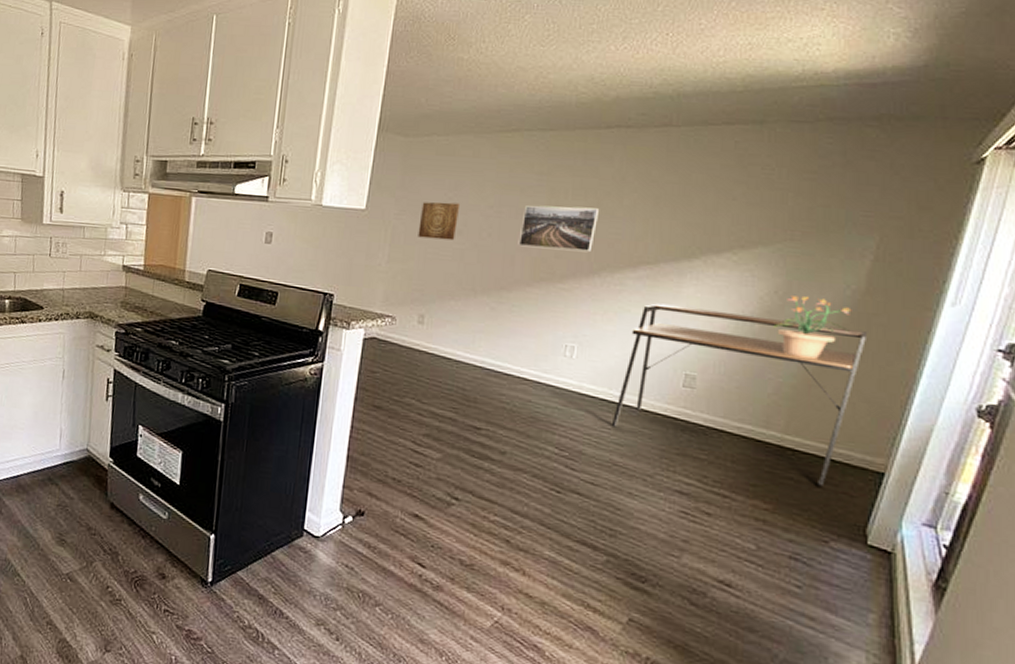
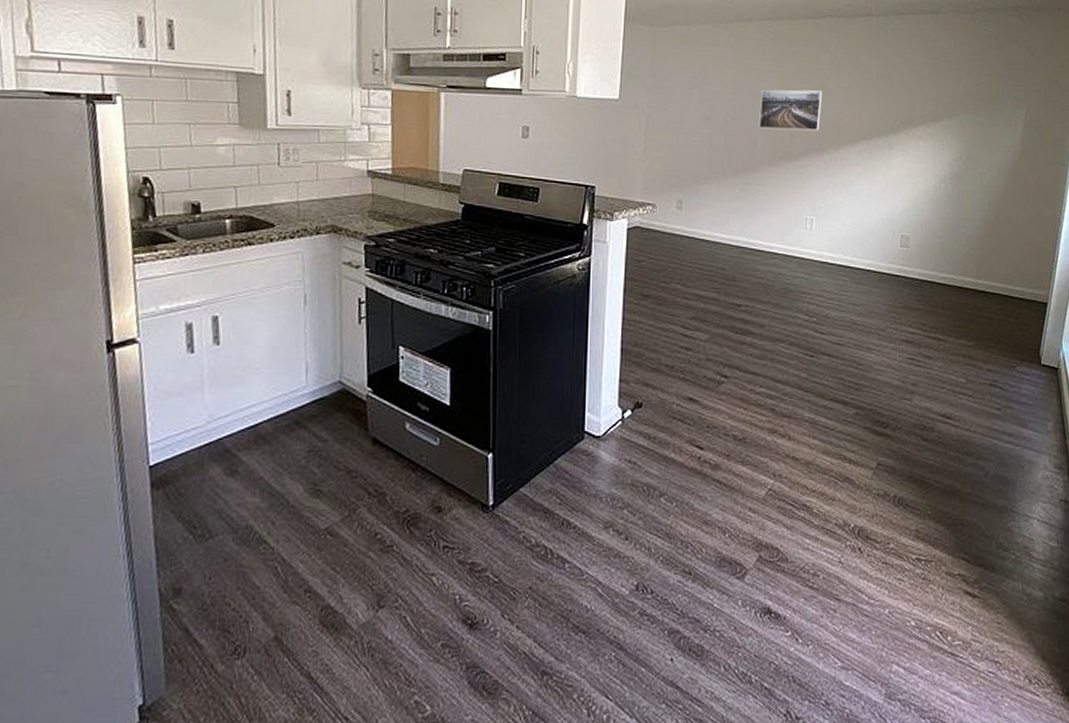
wall art: present [418,202,461,241] -> none [670,89,706,126]
desk: present [611,303,868,487] -> none [848,174,1026,320]
potted plant: present [773,296,852,359] -> none [961,160,1014,212]

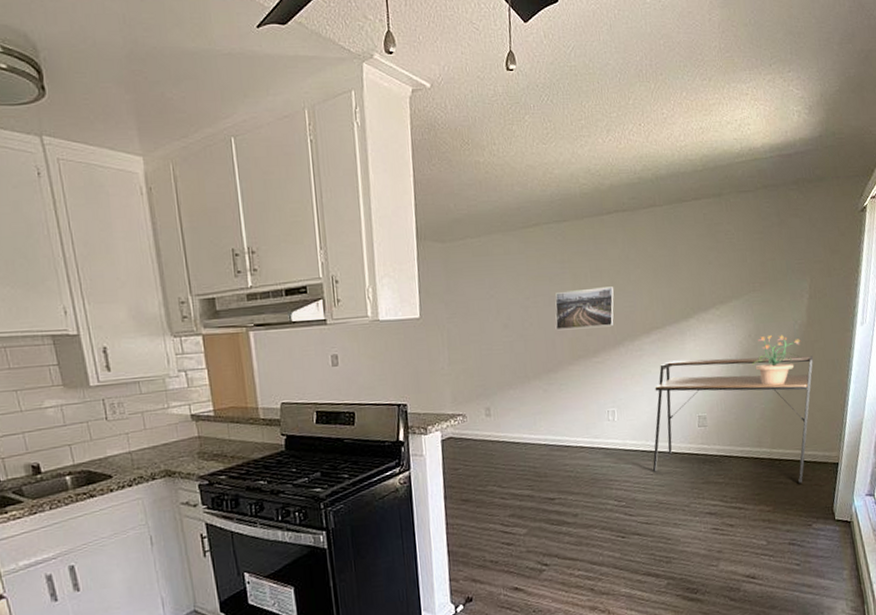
desk: none [848,174,1026,320] -> present [652,355,814,483]
potted plant: none [961,160,1014,212] -> present [752,335,802,385]

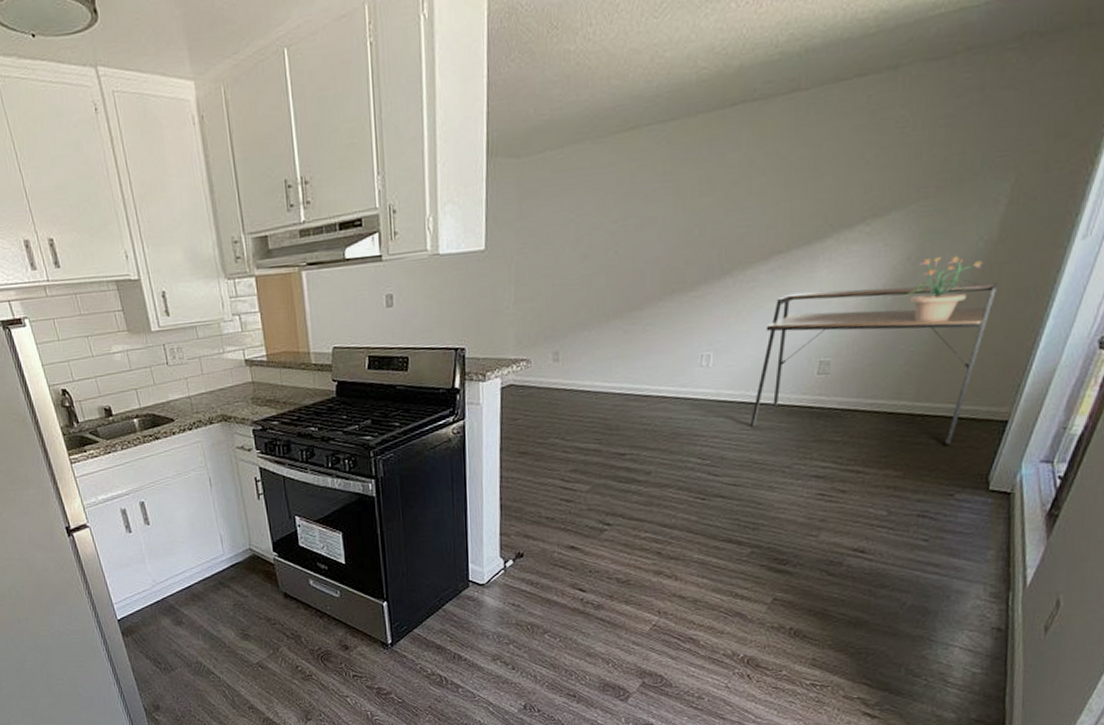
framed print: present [555,286,614,331] -> none [646,201,728,260]

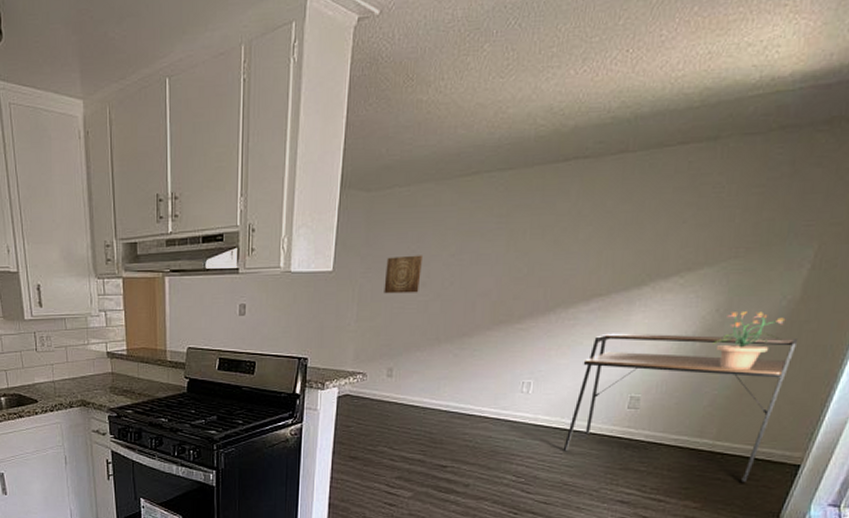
wall art: none [542,224,584,270] -> present [384,255,424,294]

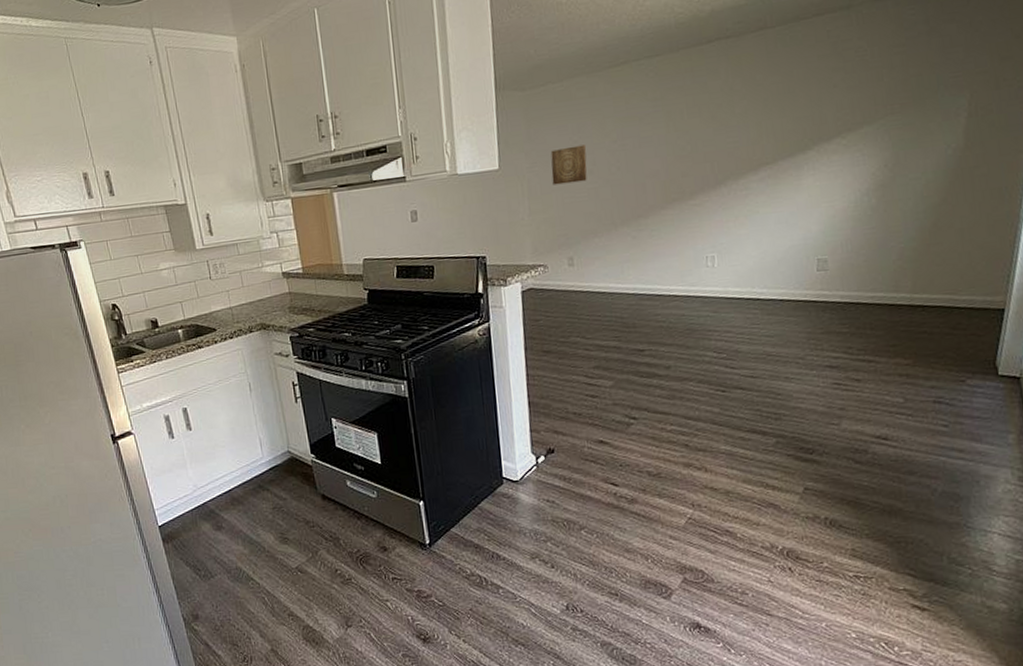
desk: present [562,333,798,483] -> none [759,184,973,333]
potted plant: present [713,312,786,369] -> none [888,162,956,221]

